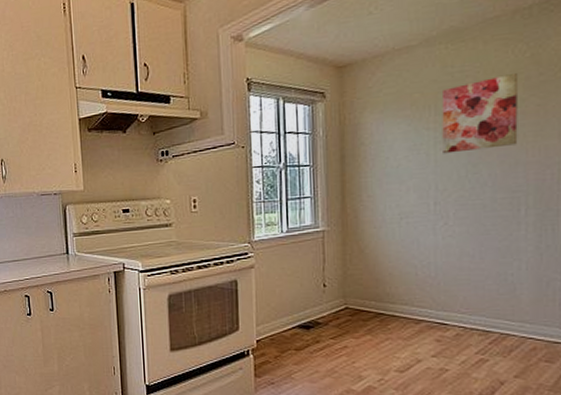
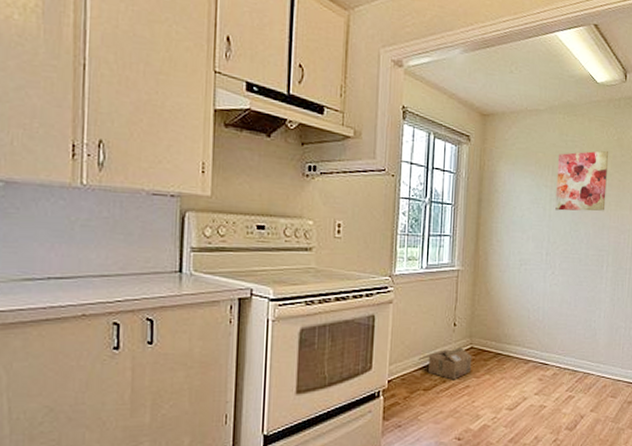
cardboard box: none [286,308,349,341] -> present [418,348,472,380]

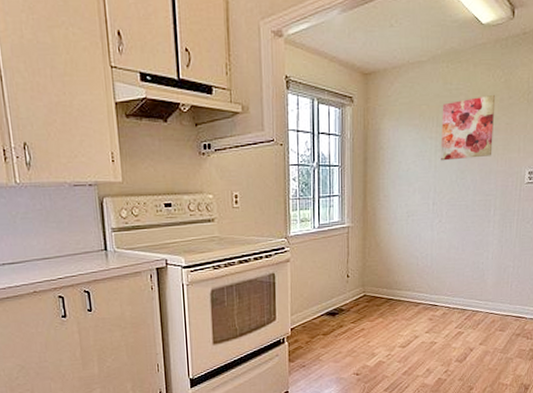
cardboard box: present [418,348,472,380] -> none [316,296,366,325]

